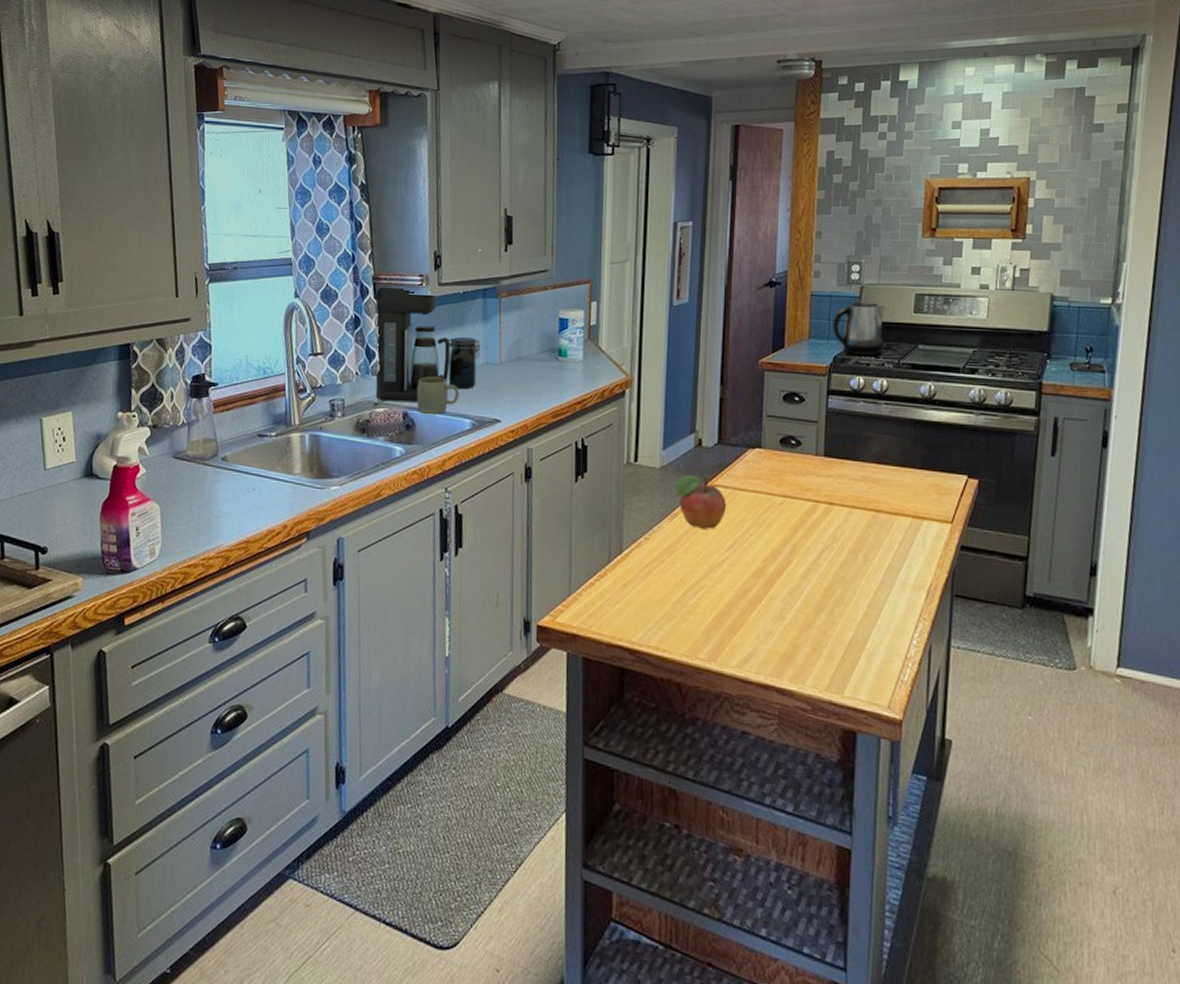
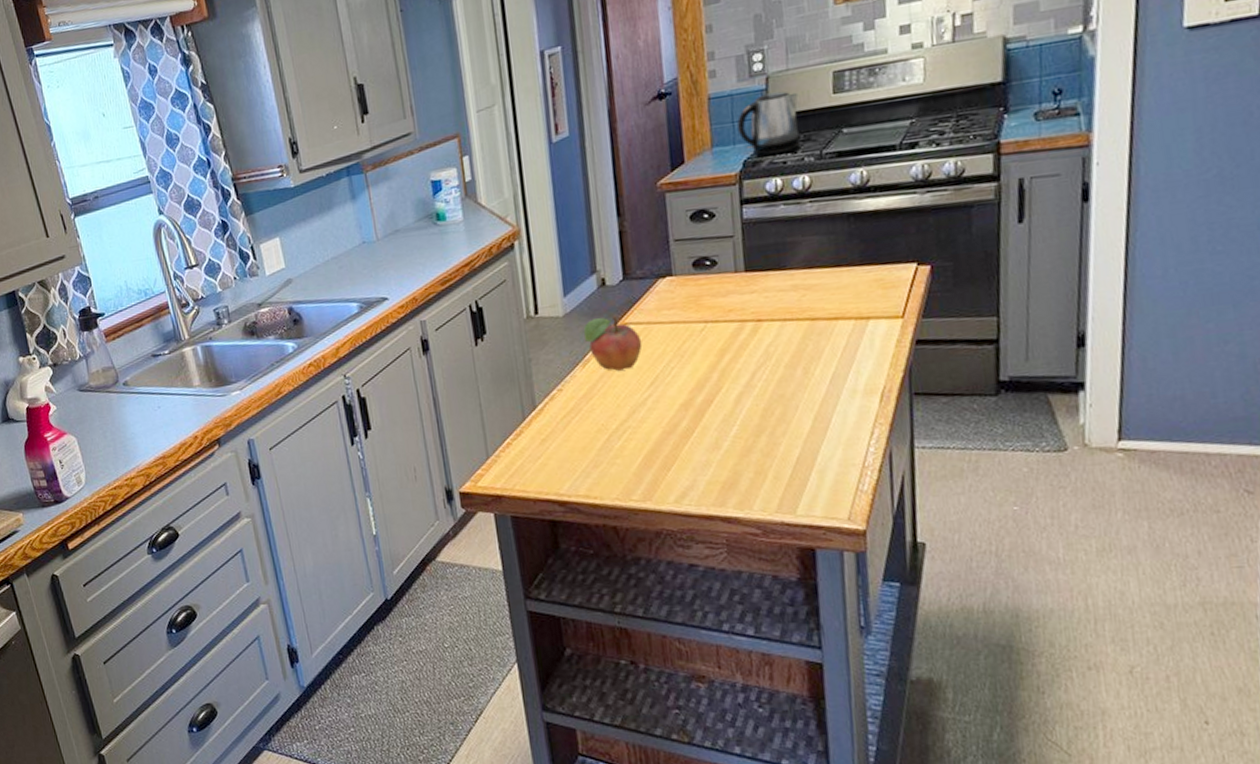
coffee maker: present [375,285,450,402] -> none [237,181,327,301]
mug: present [416,376,459,414] -> none [296,265,341,306]
jar: present [448,337,480,389] -> none [319,219,357,274]

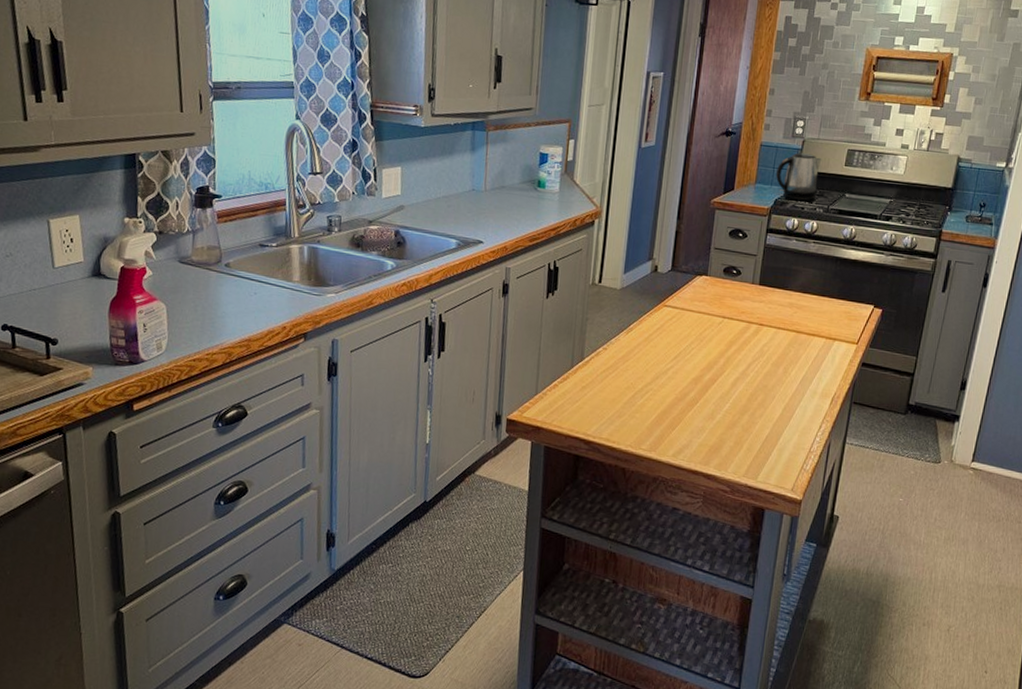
fruit: present [583,315,643,371] -> none [632,297,675,343]

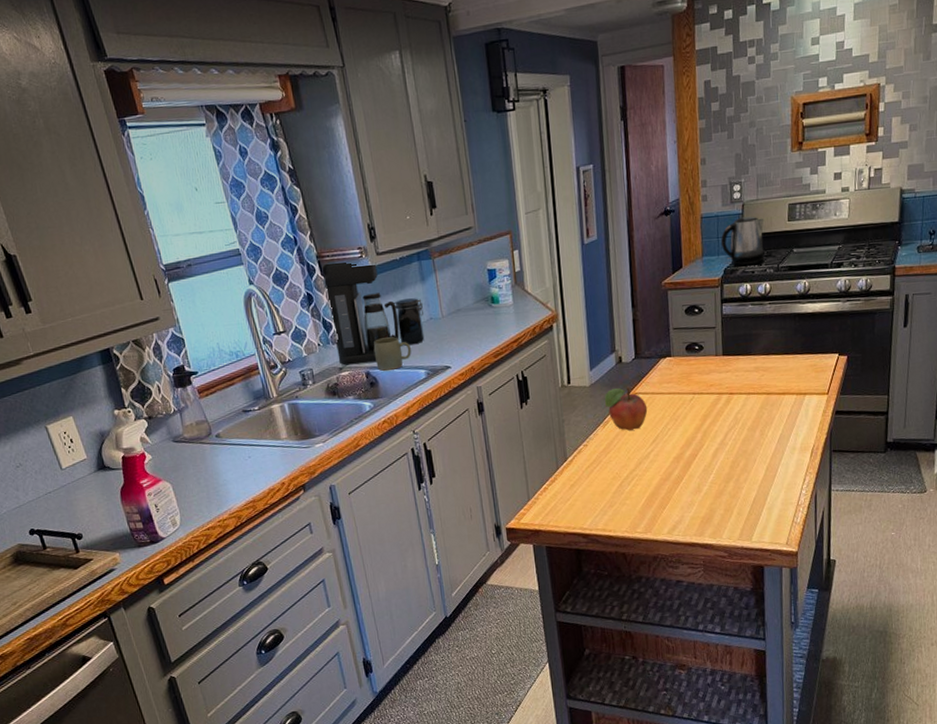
coffee maker: none [370,113,441,221] -> present [321,262,400,366]
mug: none [407,199,447,234] -> present [373,337,412,371]
jar: none [437,164,468,212] -> present [393,298,425,344]
fruit: none [632,297,675,343] -> present [604,386,648,431]

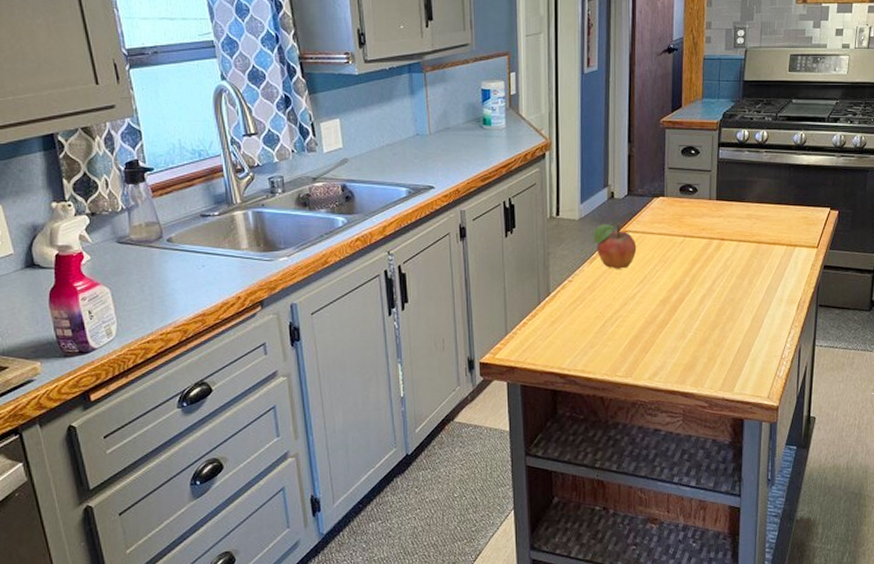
coffee maker: present [321,262,400,366] -> none [303,64,382,176]
mug: present [373,337,412,371] -> none [352,150,393,185]
jar: present [393,298,425,344] -> none [378,112,410,159]
kettle: present [720,216,765,267] -> none [721,63,765,112]

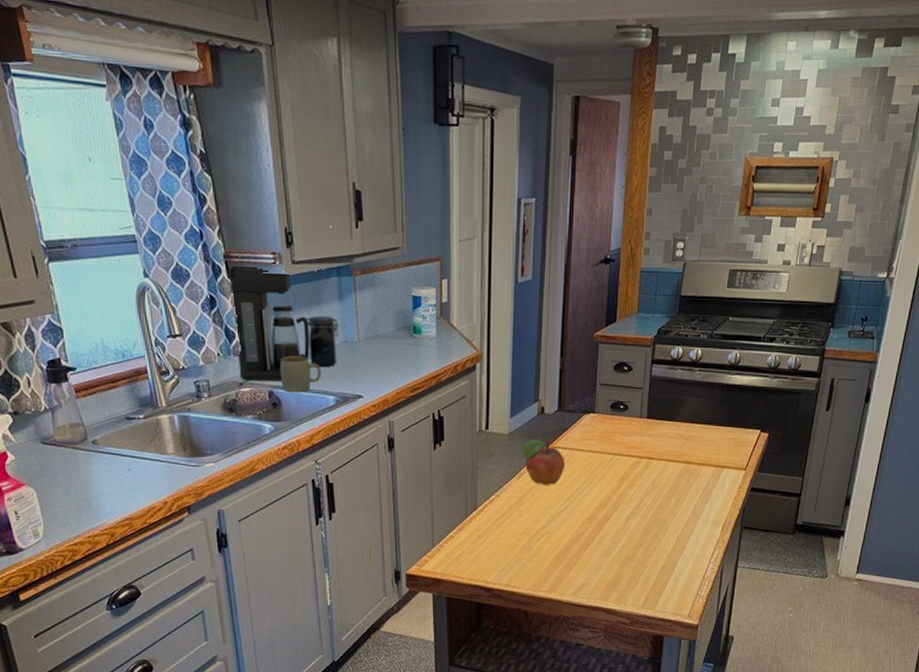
coffee maker: none [303,64,382,176] -> present [228,264,310,381]
mug: none [352,150,393,185] -> present [279,356,321,392]
jar: none [378,112,410,159] -> present [306,316,338,367]

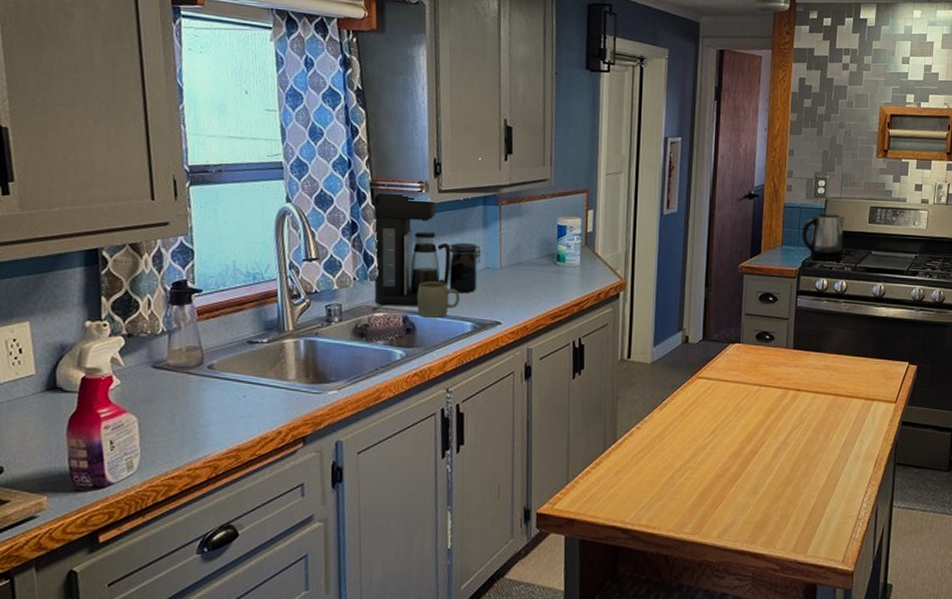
fruit: present [522,439,565,485] -> none [664,369,710,417]
kettle: none [657,277,703,329] -> present [801,212,845,262]

